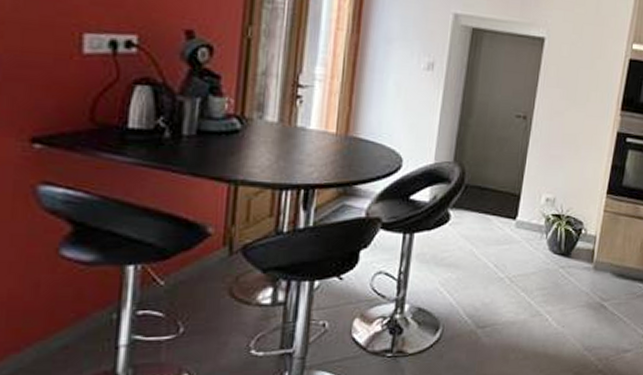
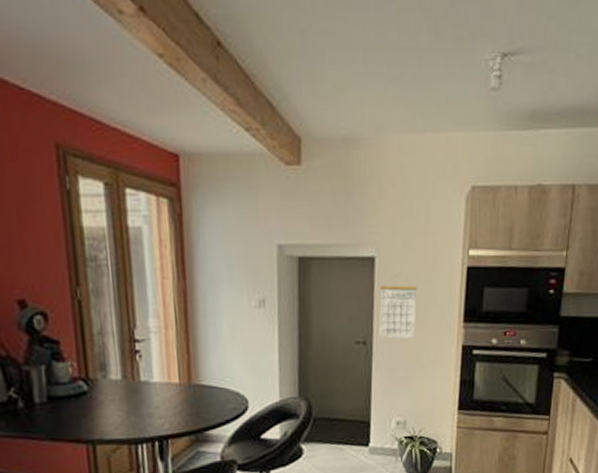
calendar: none [539,65,582,119] -> present [378,285,418,339]

